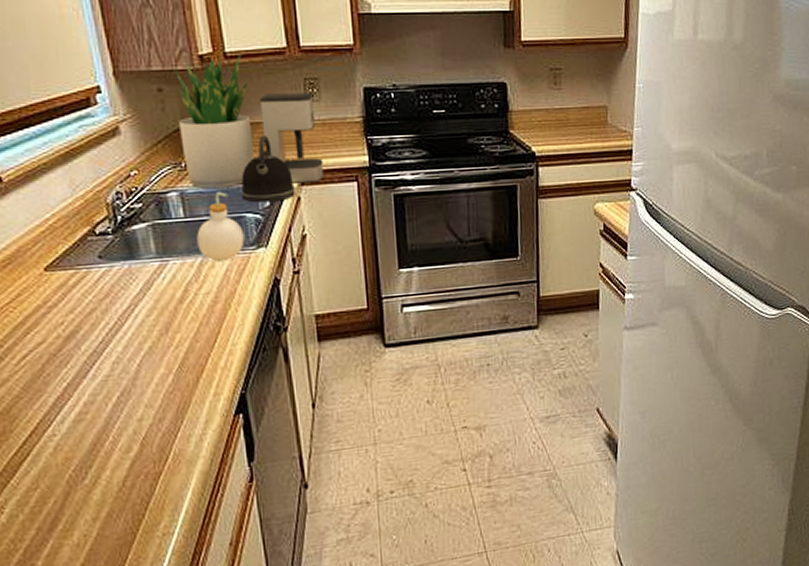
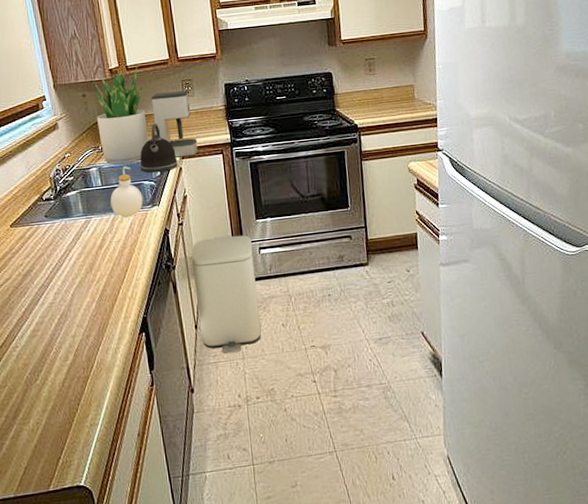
pedal bin: none [309,288,400,439] -> present [191,235,261,354]

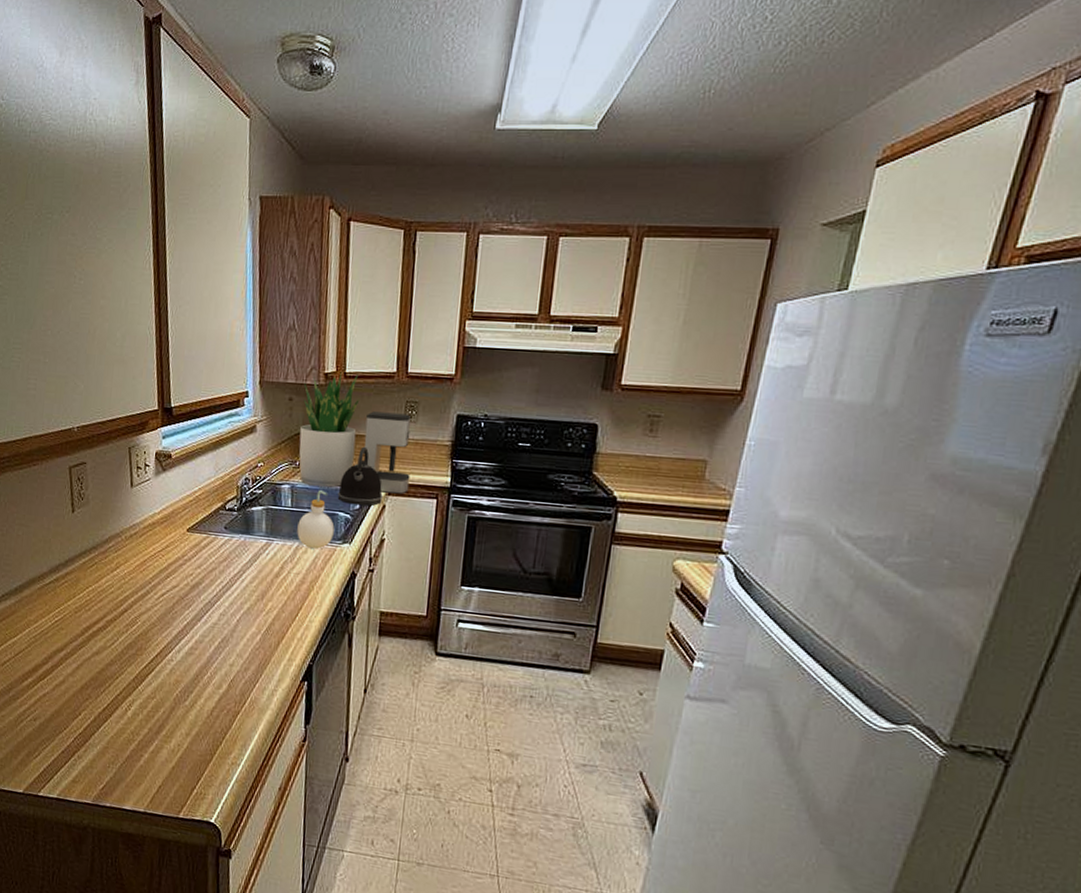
pedal bin: present [191,235,261,354] -> none [369,594,451,732]

